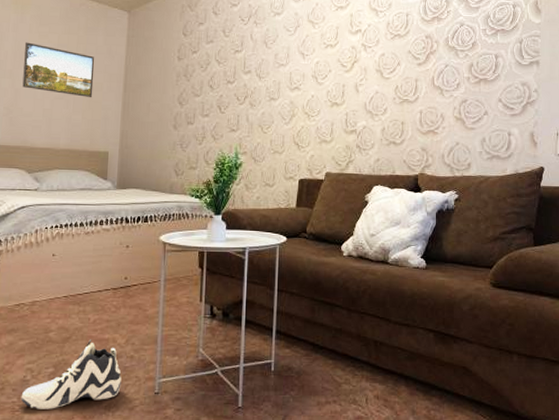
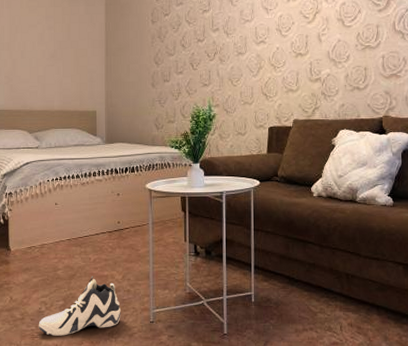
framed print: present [22,42,94,98] -> none [17,17,79,64]

